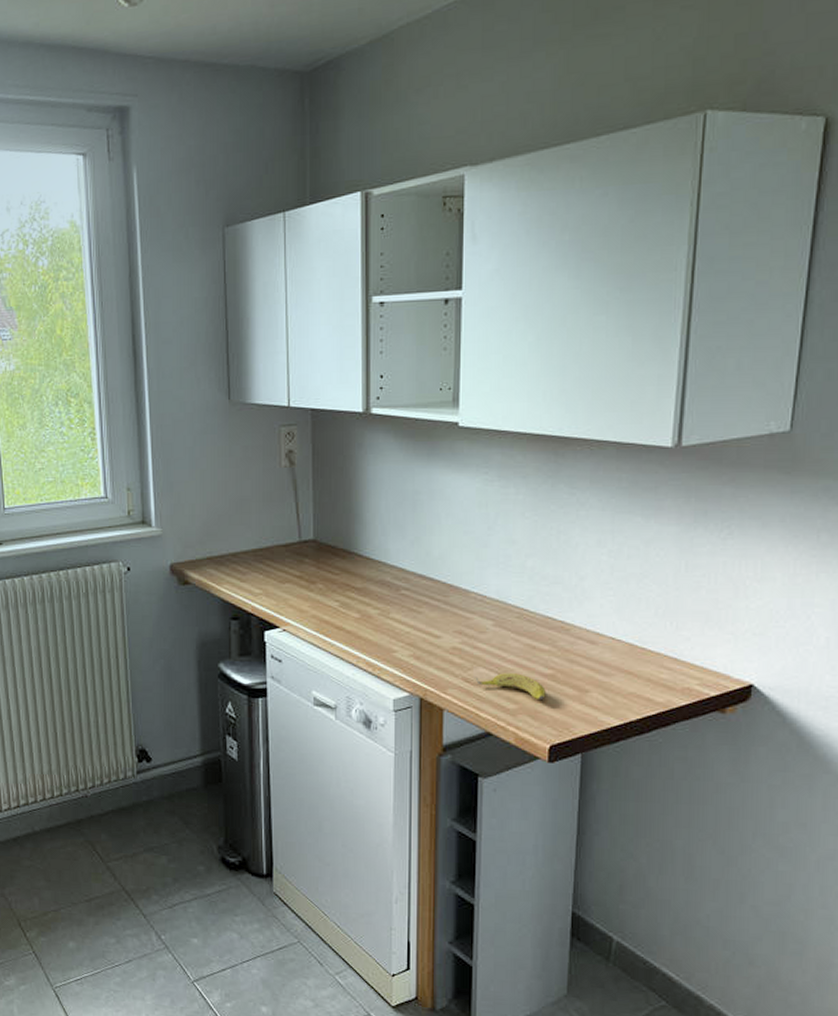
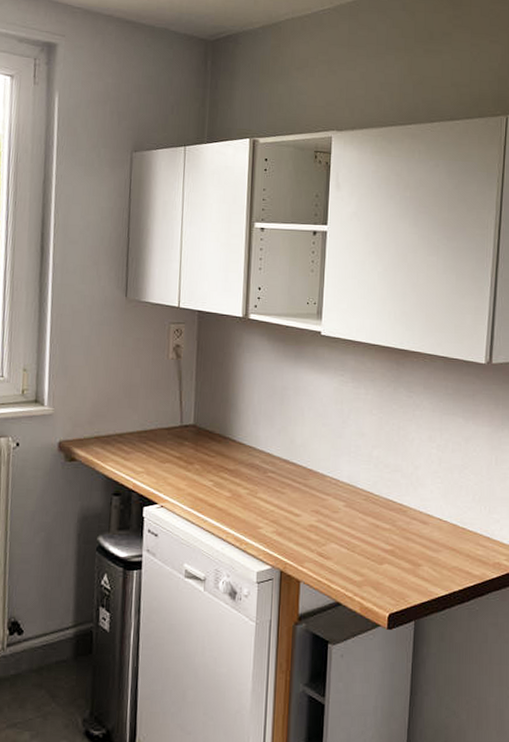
banana: present [475,673,546,701] -> none [328,548,387,573]

